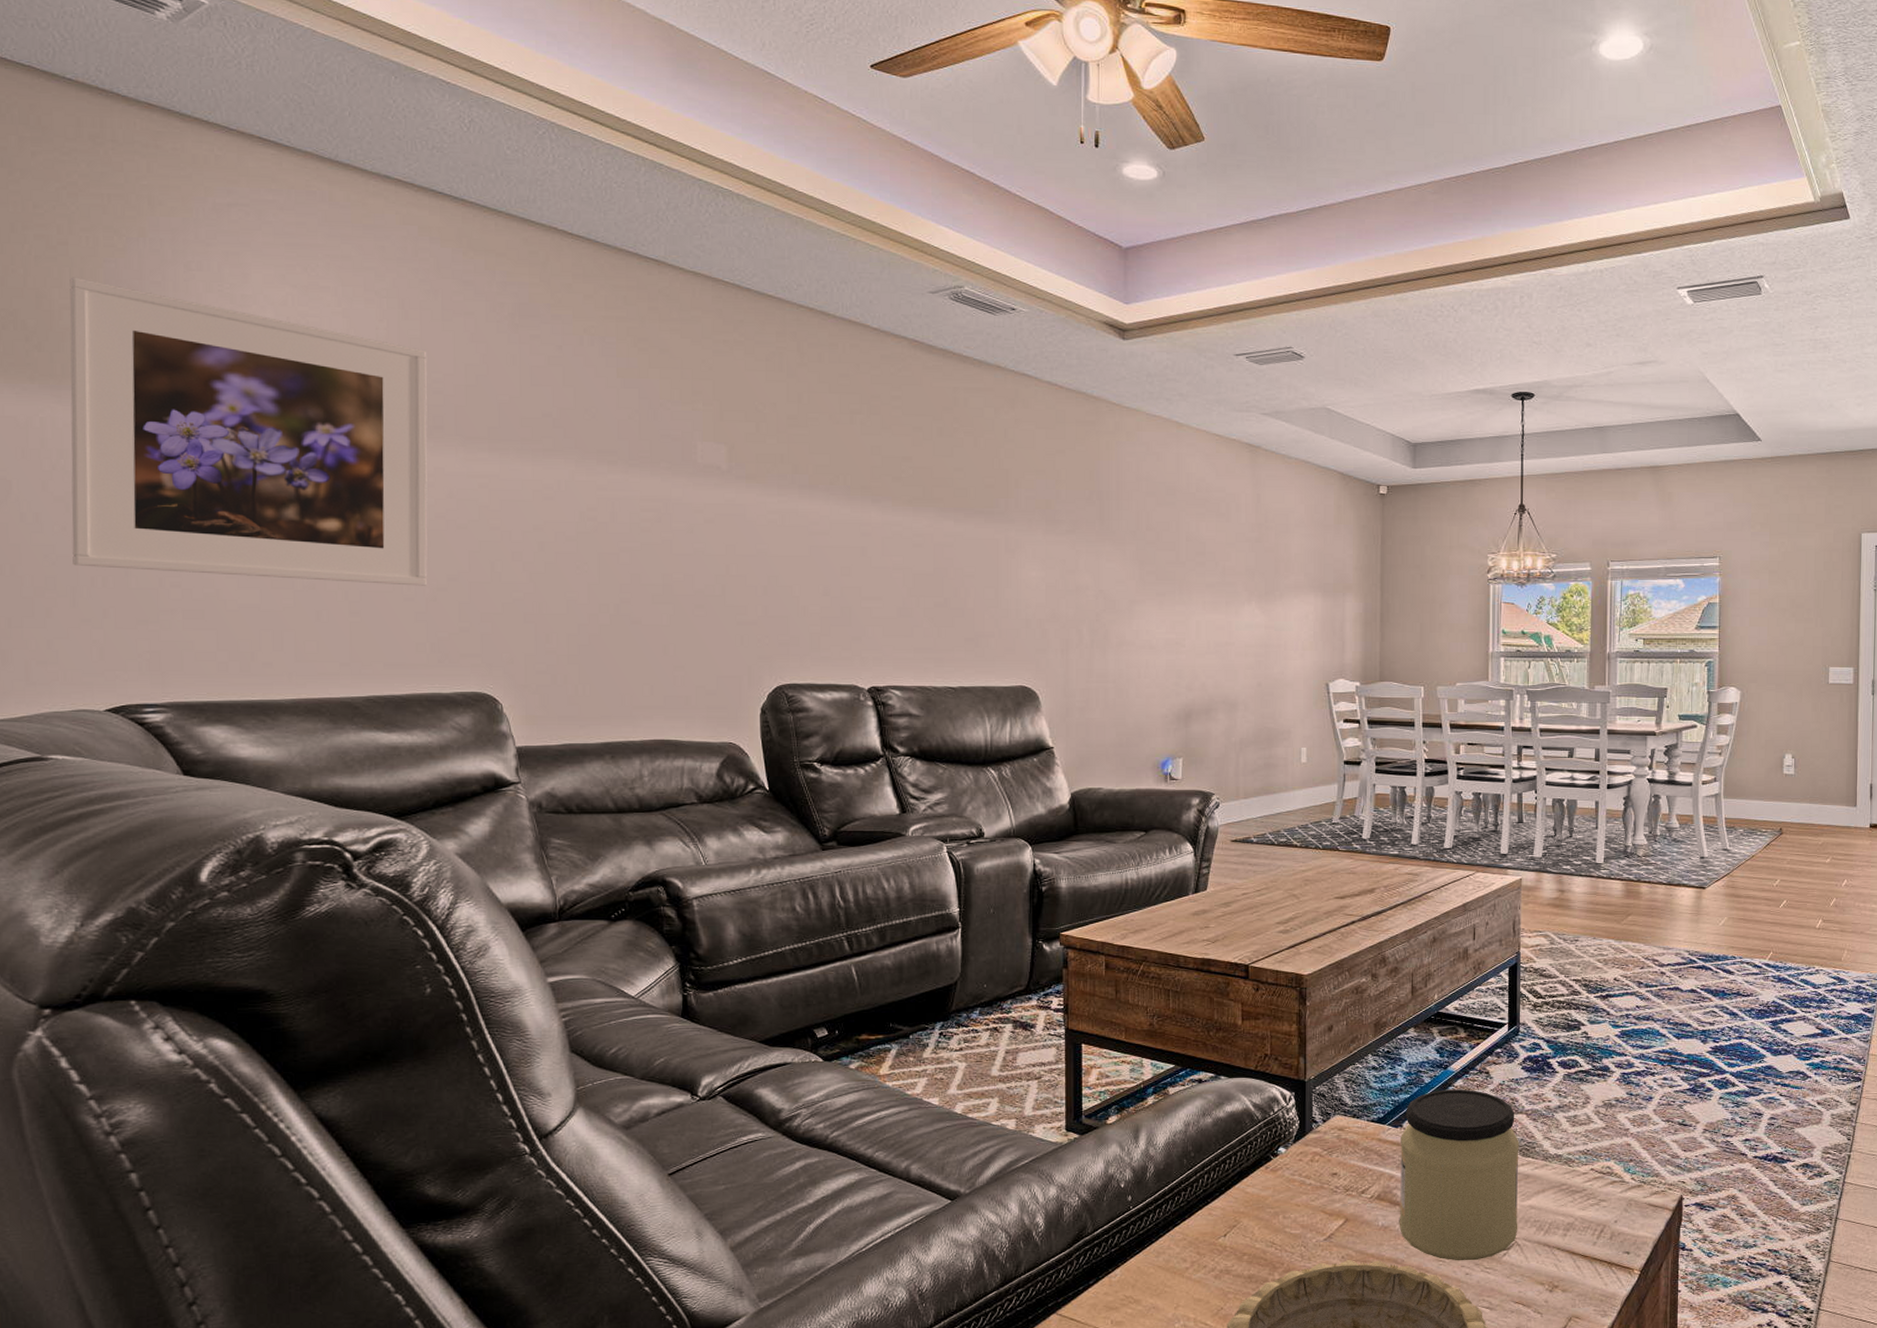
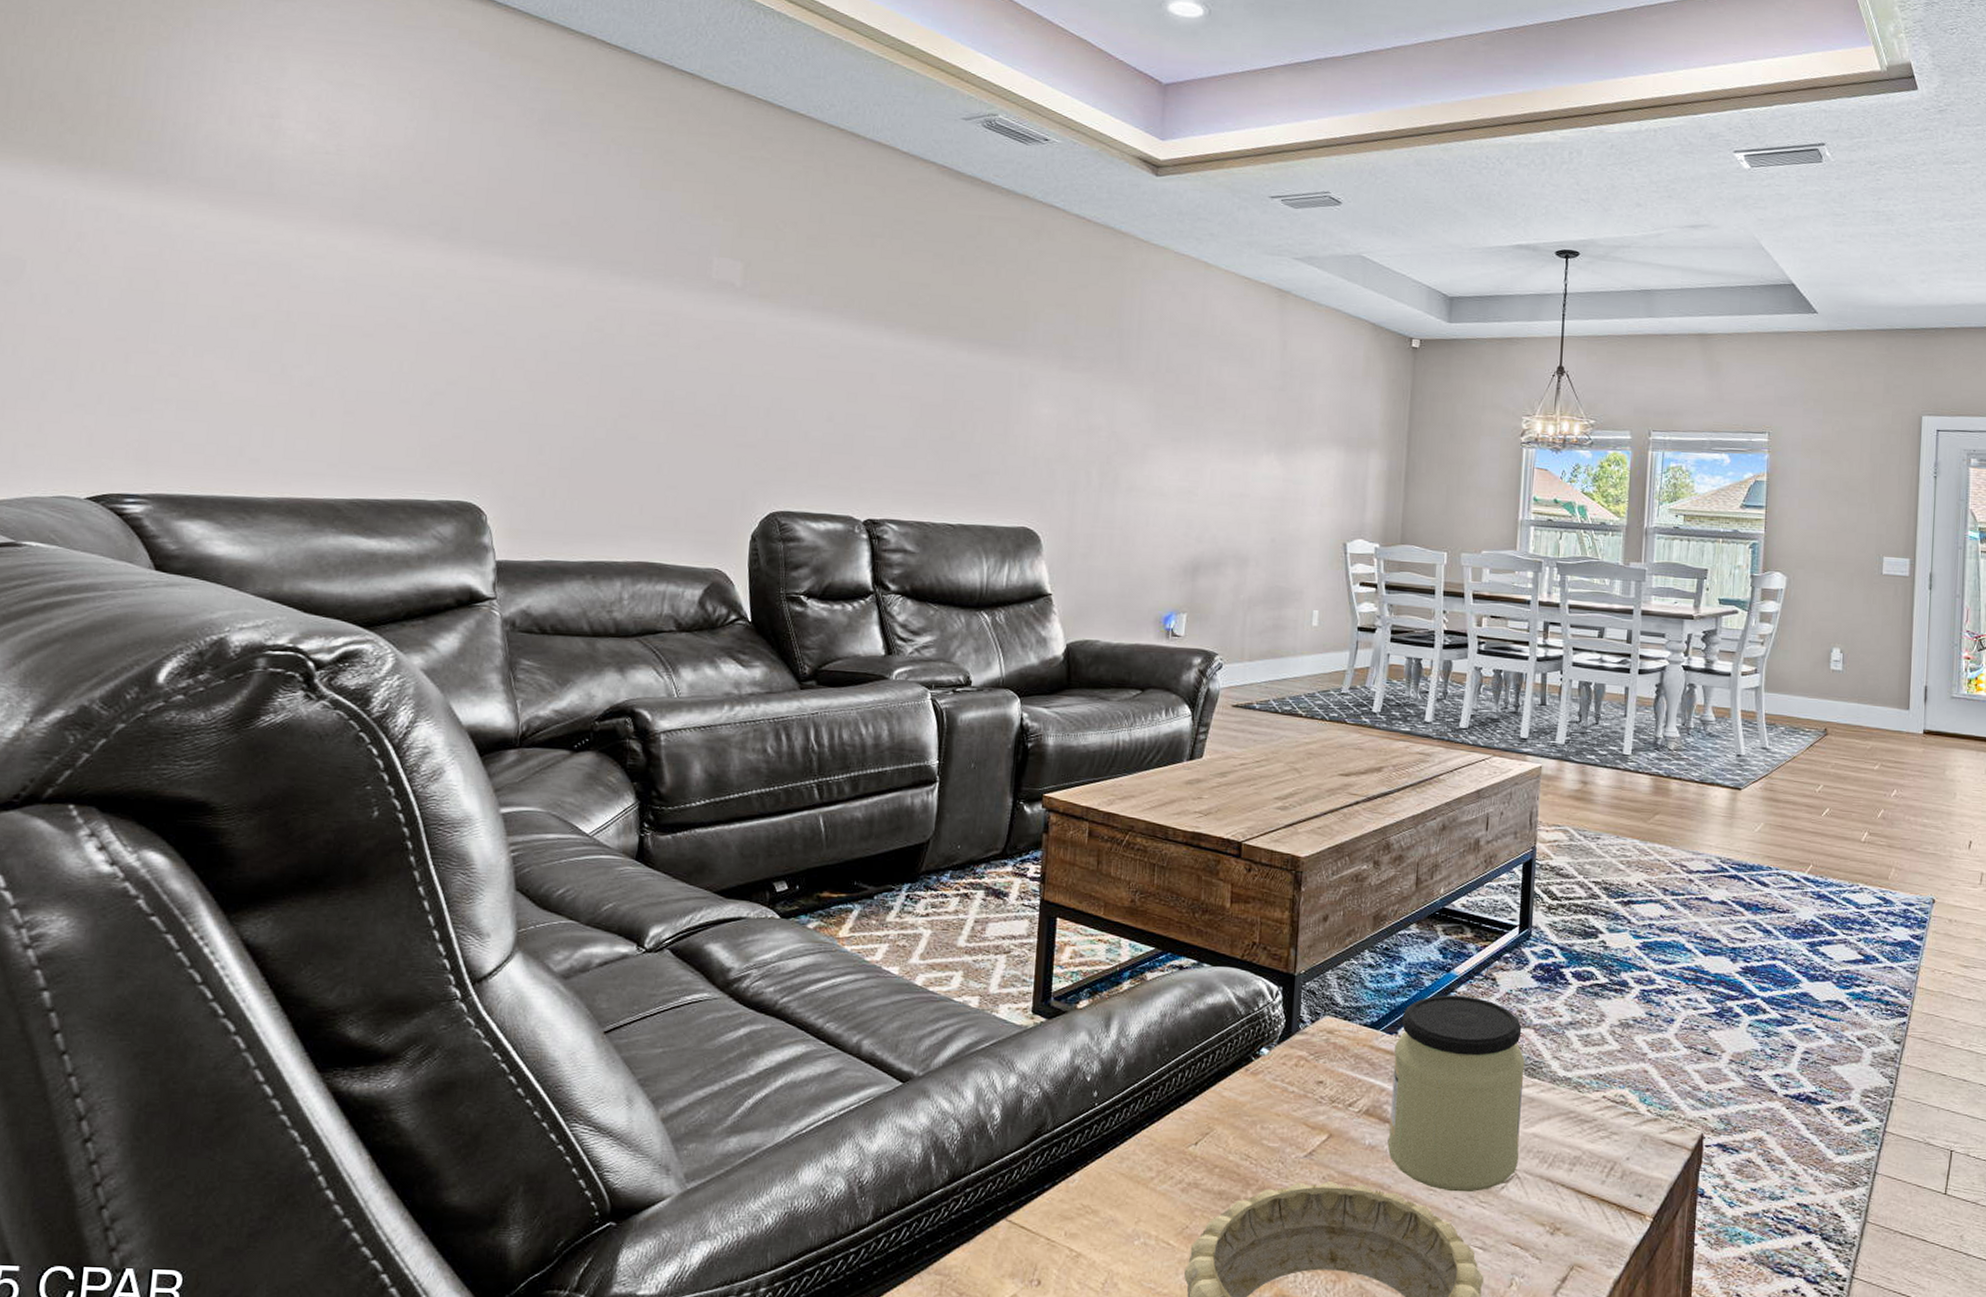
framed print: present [69,277,428,586] -> none [75,63,453,389]

